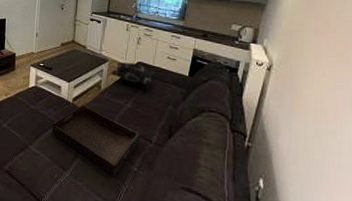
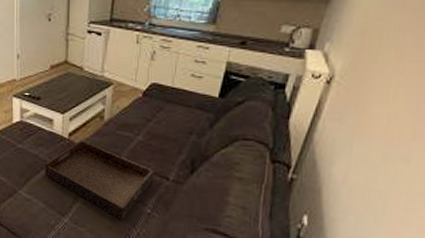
decorative pillow: present [110,62,157,85] -> none [116,85,176,112]

